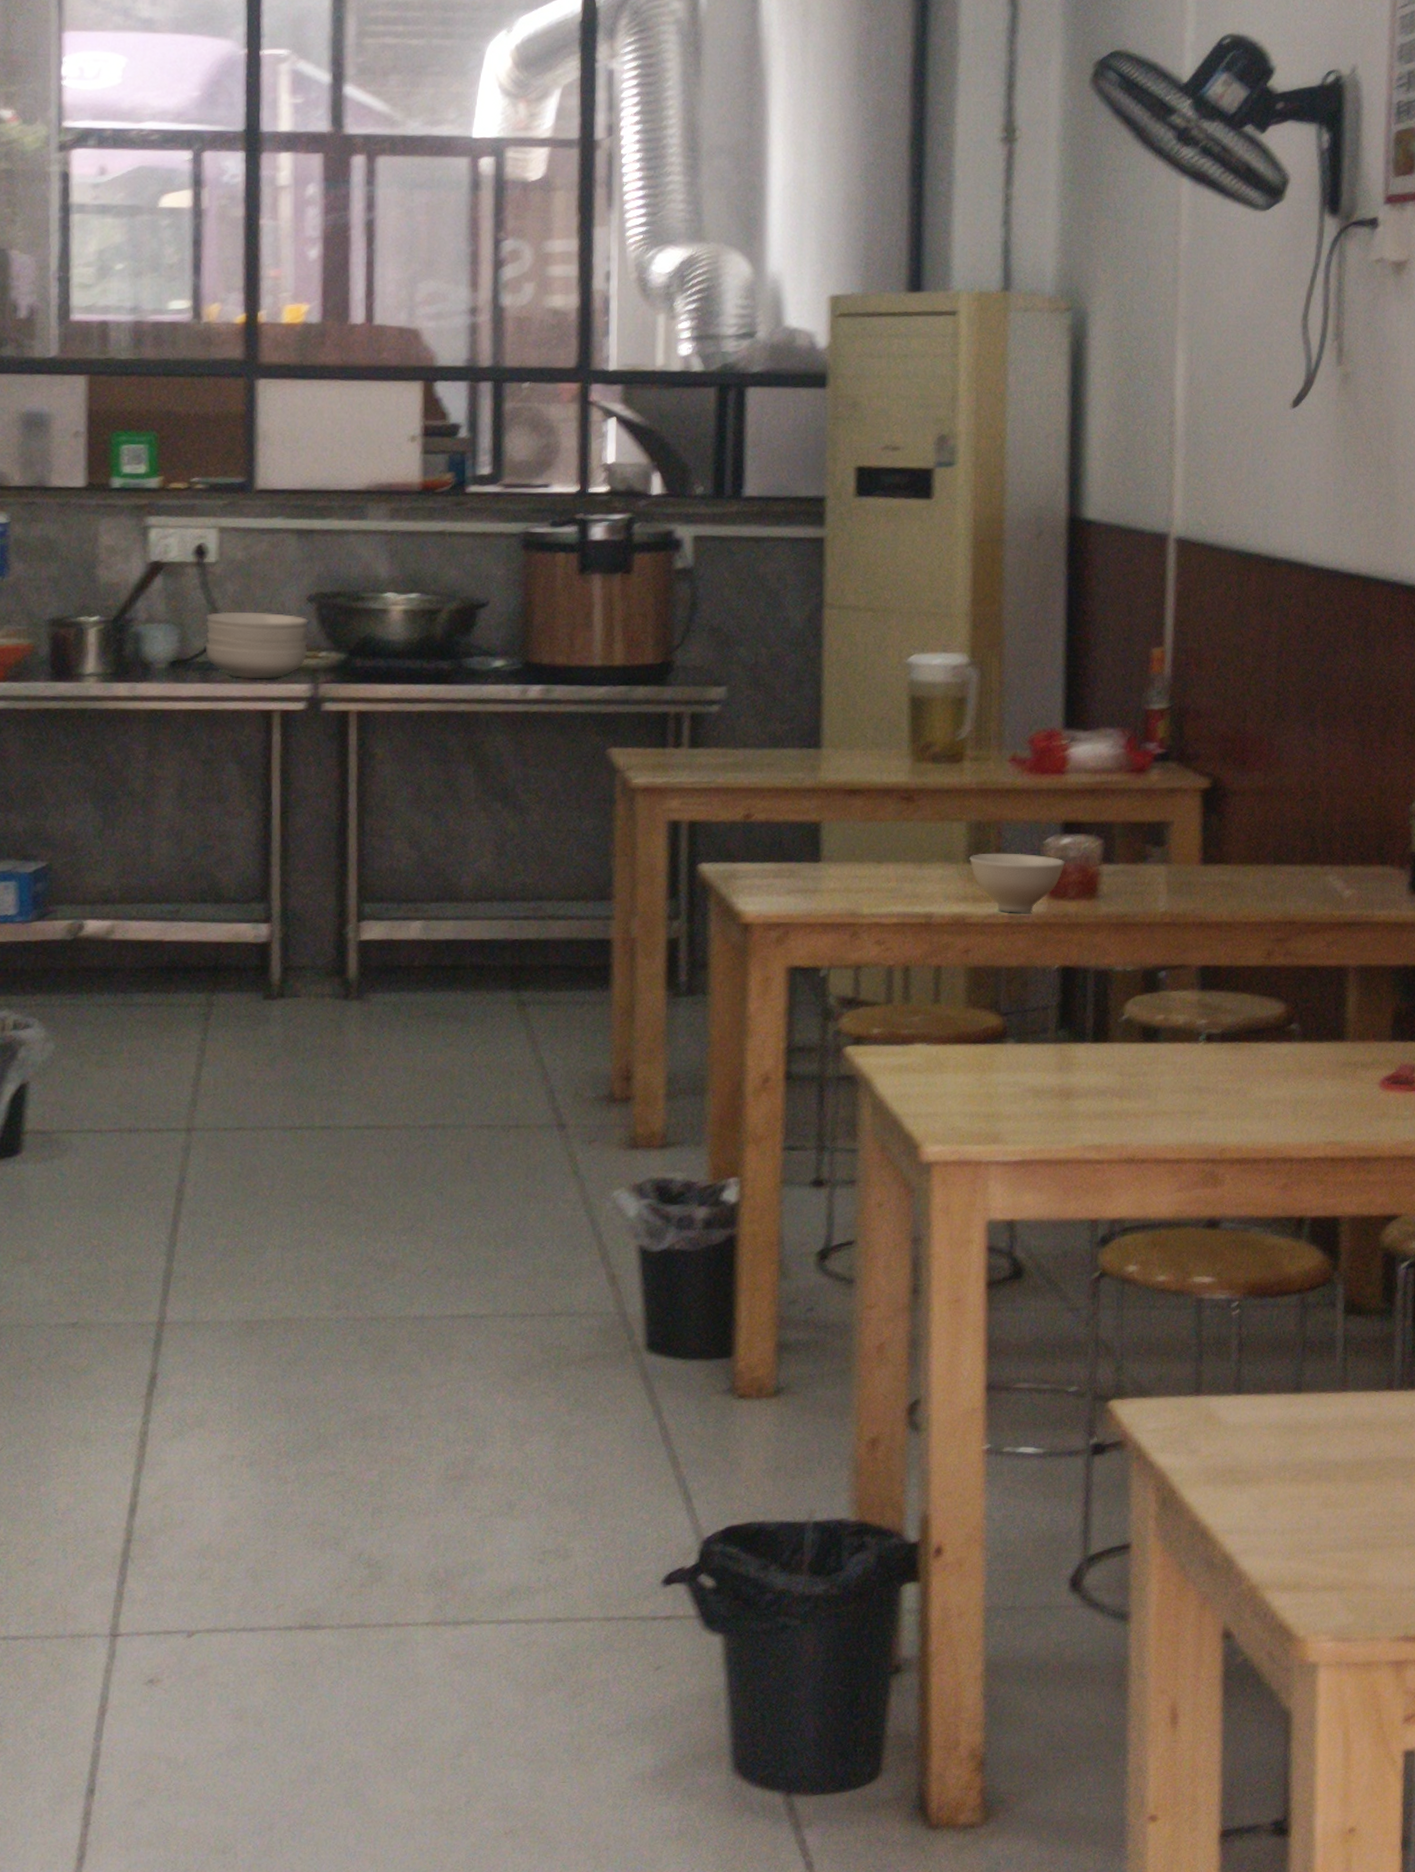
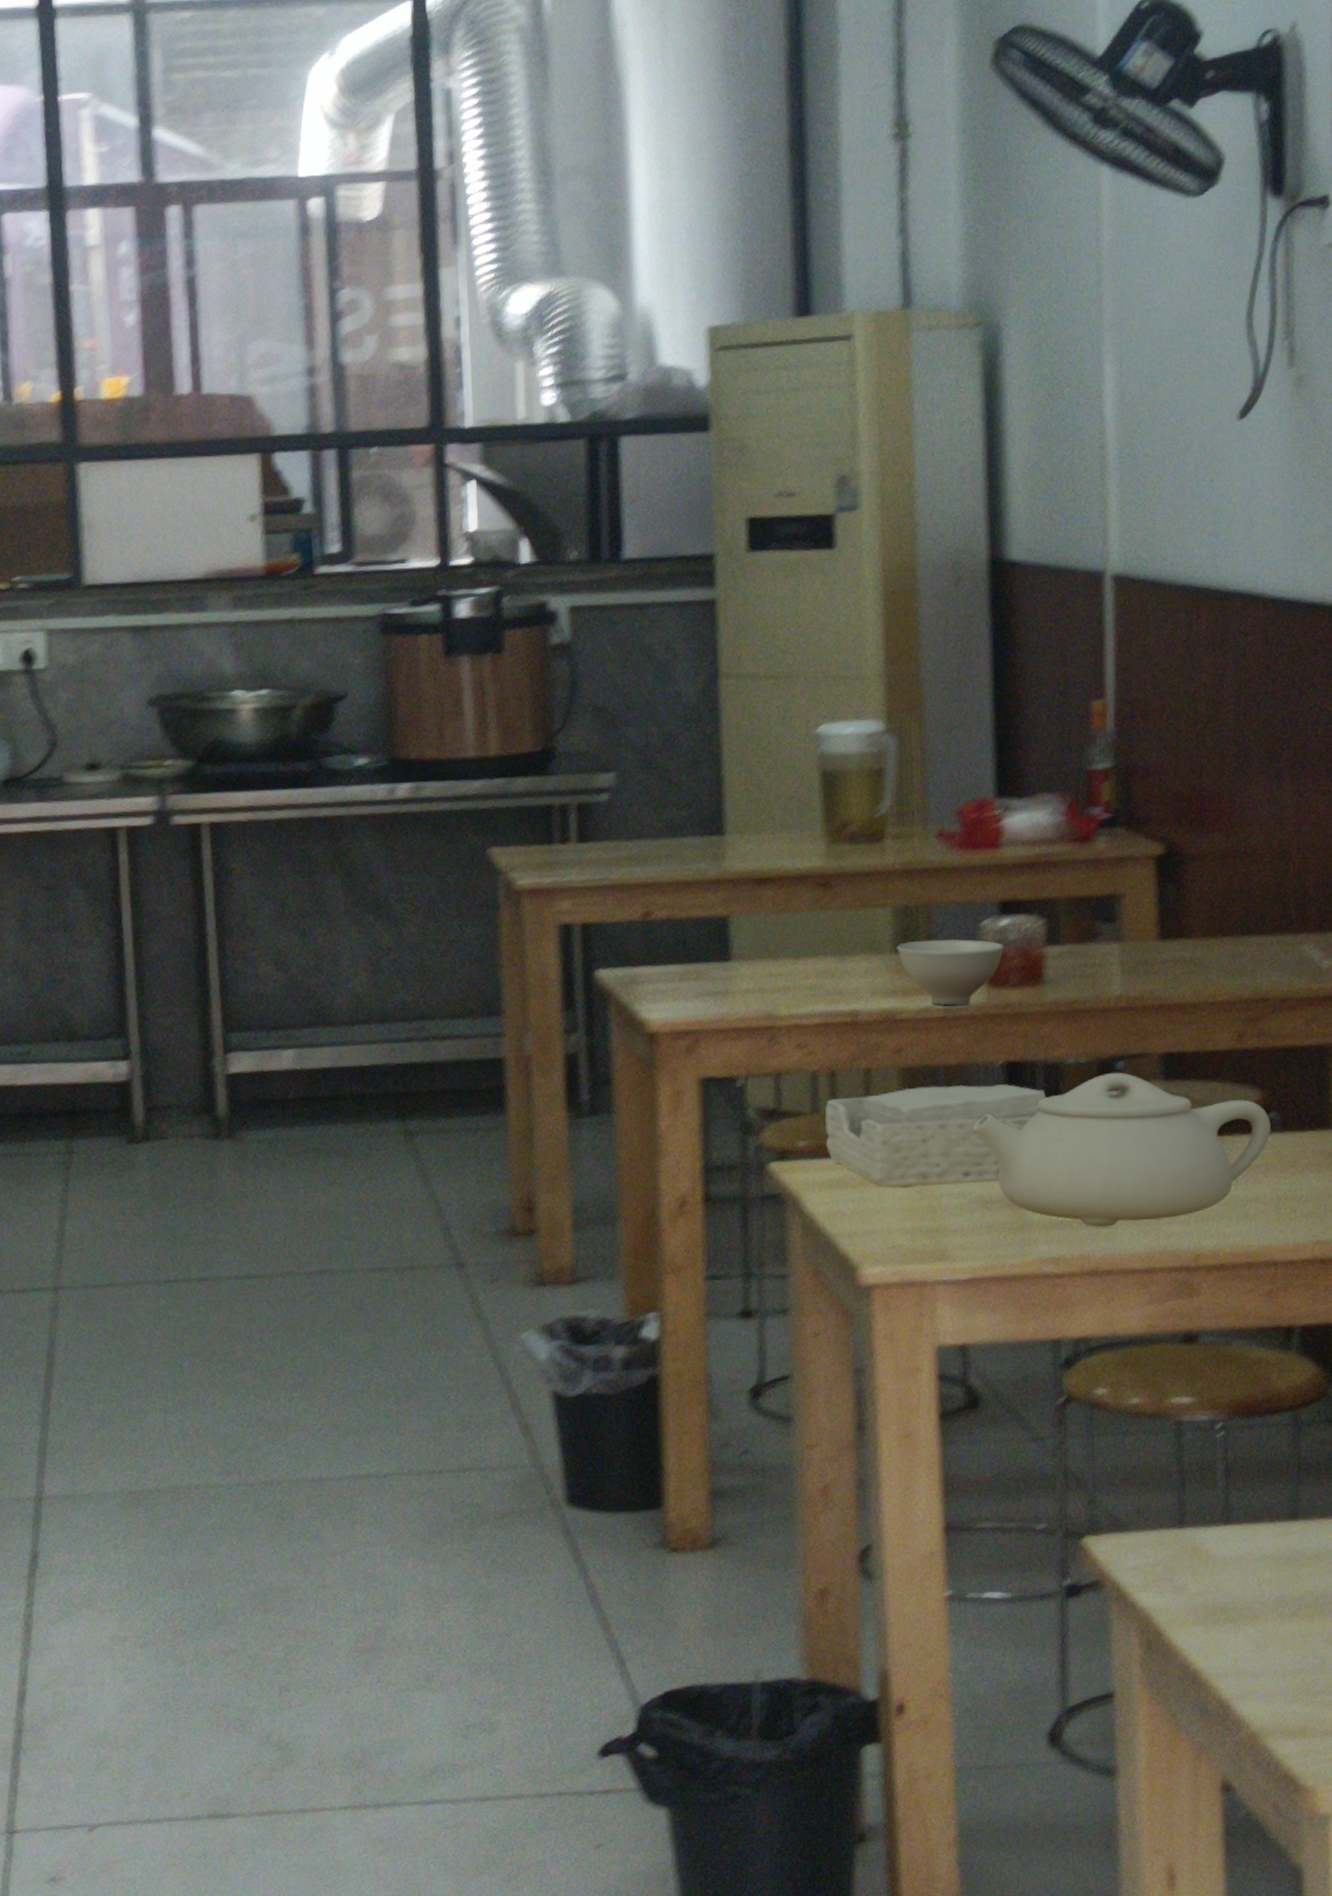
bowl: present [205,611,310,680] -> none [38,720,152,795]
napkin holder: none [897,984,1096,1076] -> present [824,1083,1047,1189]
teapot: none [1029,980,1292,1120] -> present [972,1072,1271,1228]

